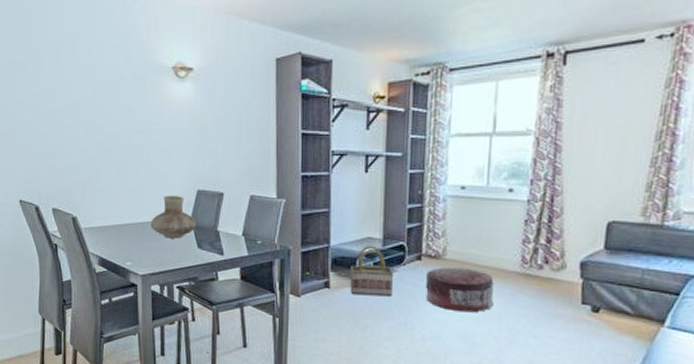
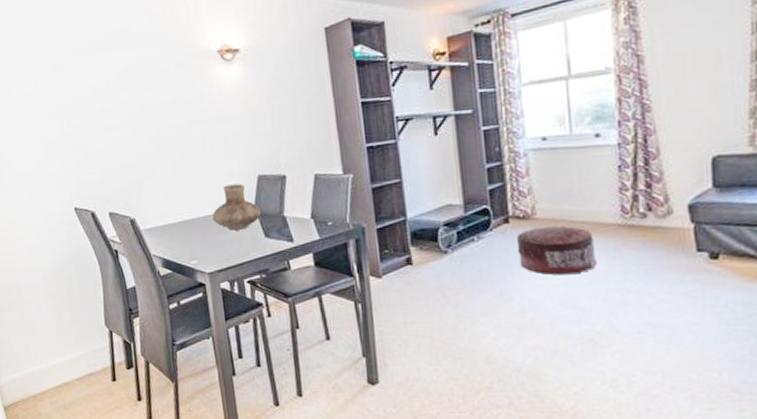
basket: present [350,245,394,297] -> none [432,213,482,270]

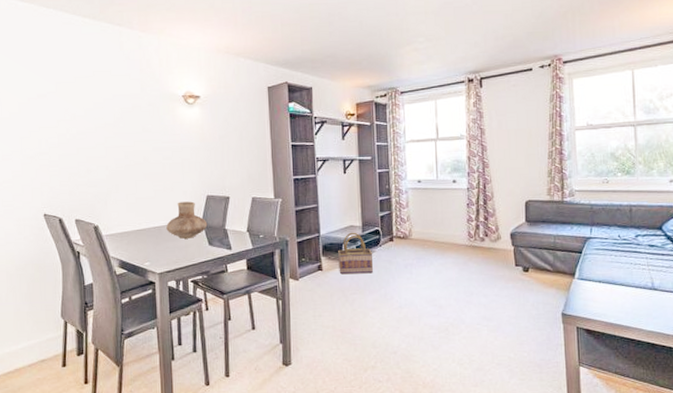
basket: none [432,213,482,270] -> present [338,232,373,275]
pouf: present [516,226,597,276] -> none [397,245,452,281]

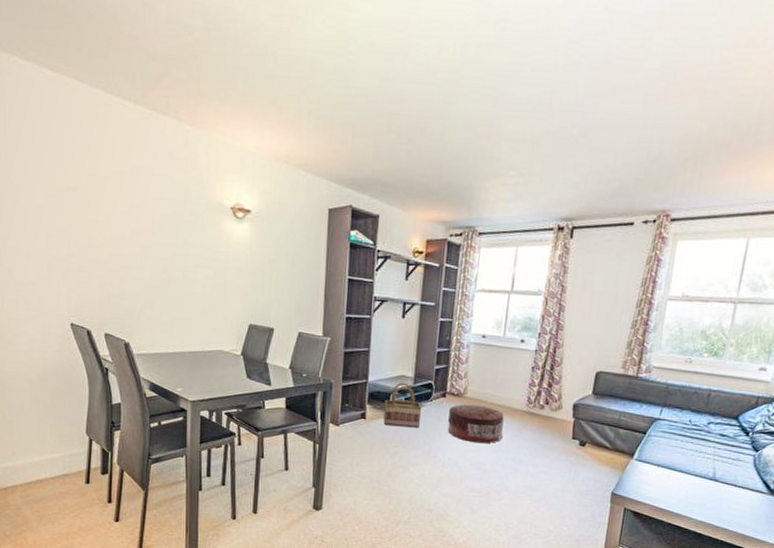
vase: present [166,201,208,239] -> none [202,327,248,369]
pouf: none [397,245,452,281] -> present [447,404,504,444]

